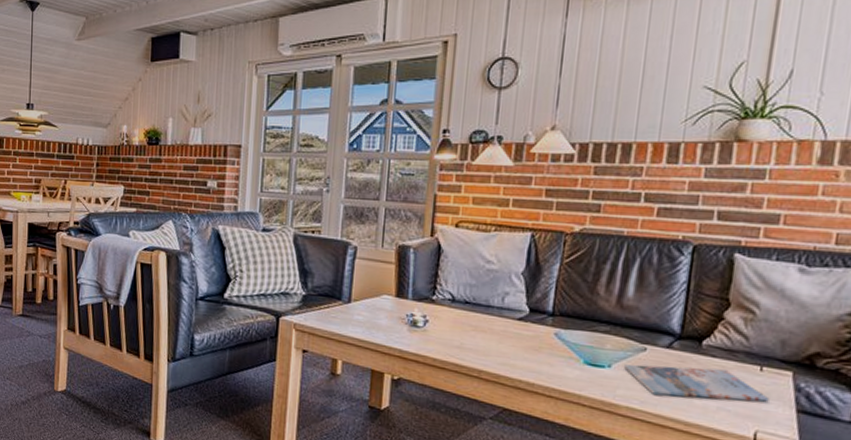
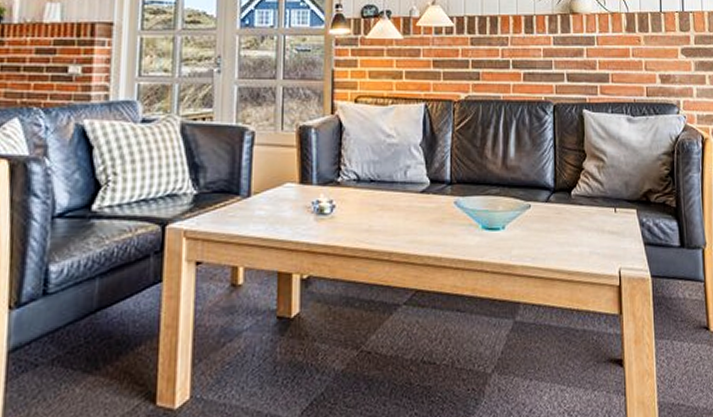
magazine: present [623,364,770,402] -> none [514,216,625,249]

